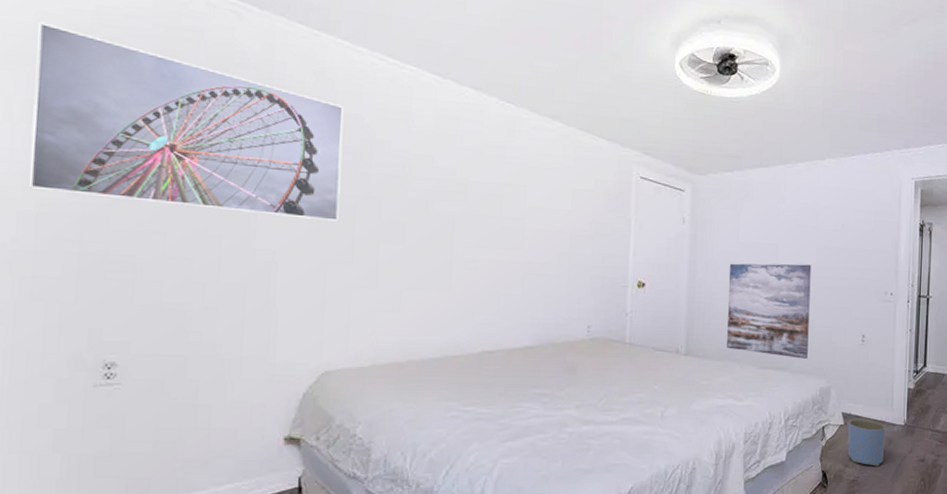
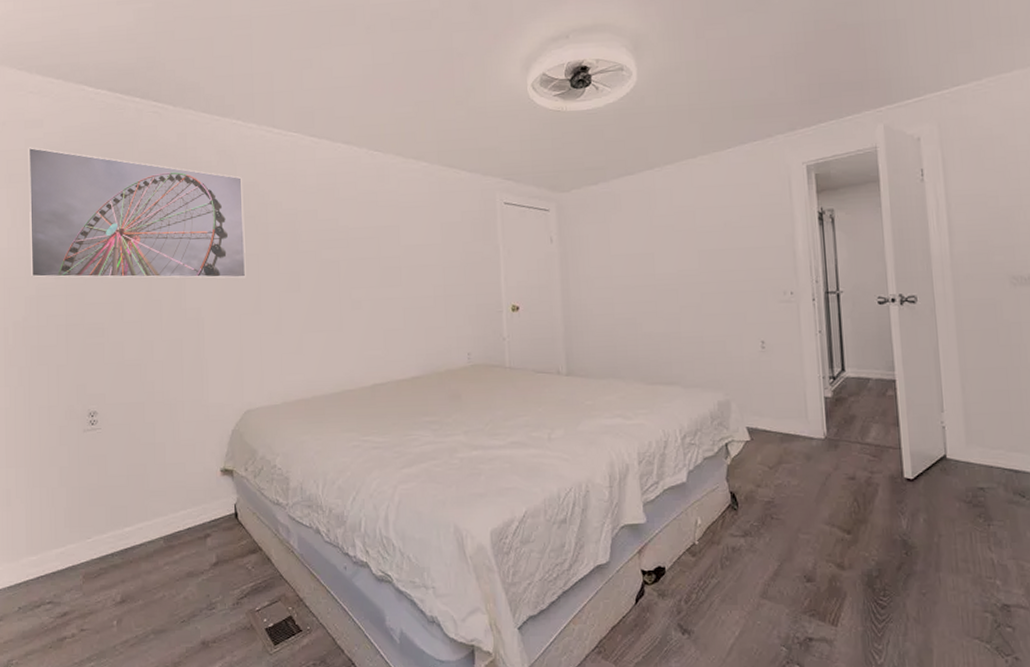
wall art: present [727,263,811,359] -> none [603,270,700,372]
planter: present [847,418,886,467] -> none [754,433,803,486]

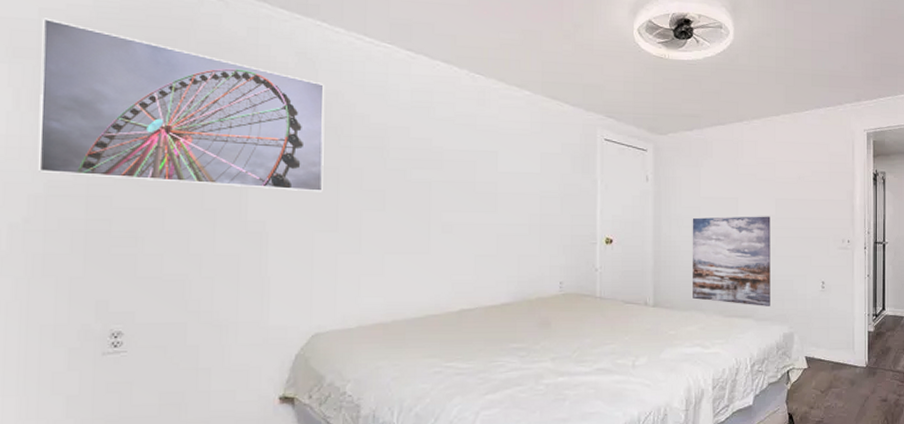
wall art: none [603,270,700,372] -> present [692,216,771,306]

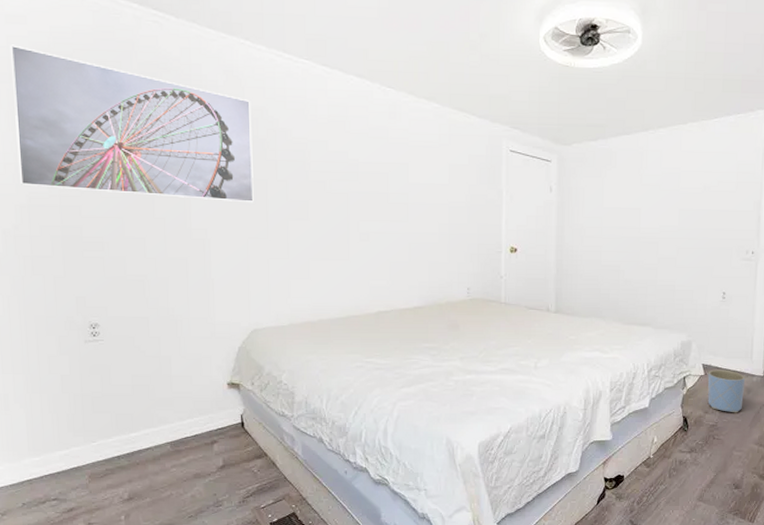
wall art: present [692,216,771,306] -> none [593,226,673,315]
planter: none [811,361,848,408] -> present [707,369,745,413]

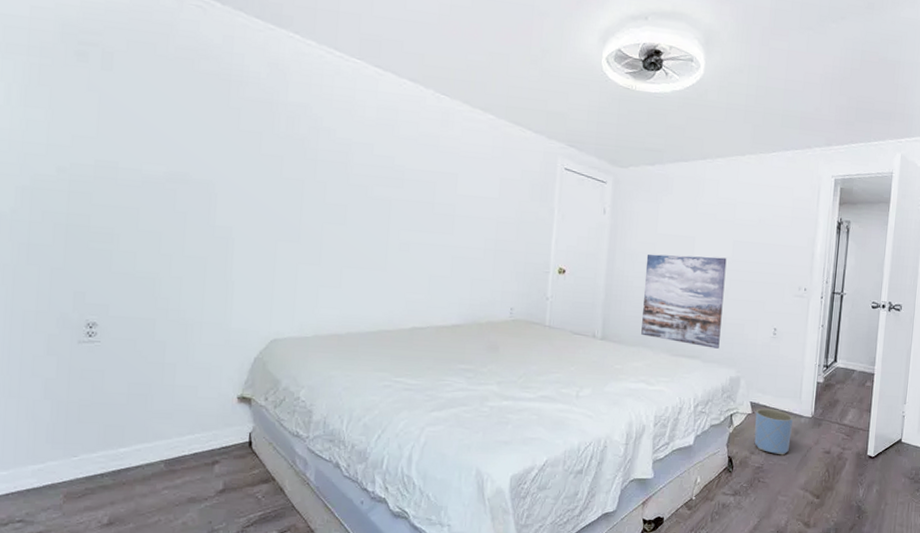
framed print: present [9,45,254,203] -> none [25,16,295,203]
wall art: none [593,226,673,315] -> present [641,254,727,349]

